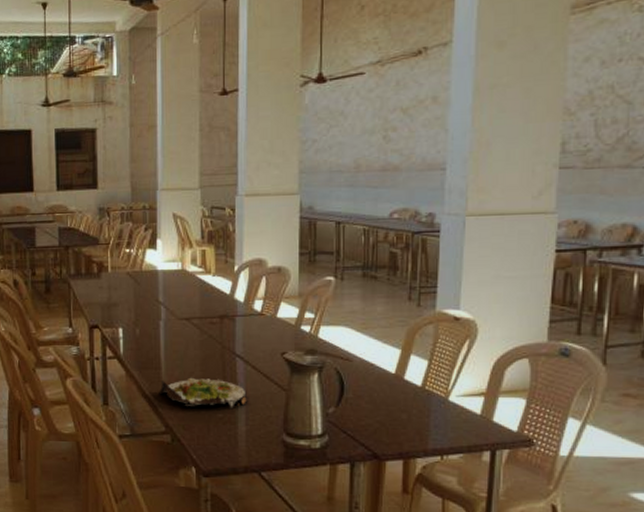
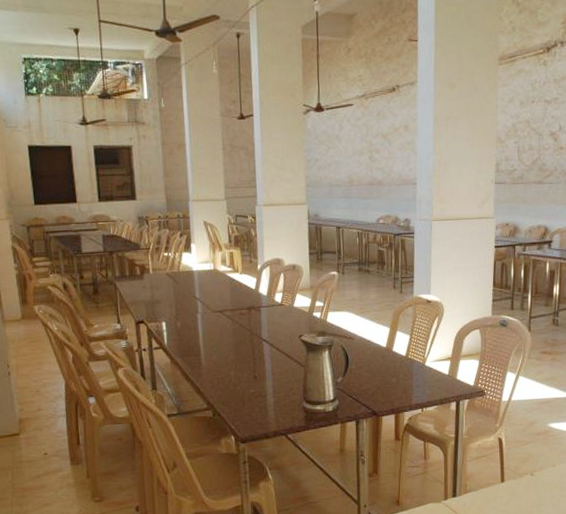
salad plate: present [159,377,248,408] -> none [200,360,274,385]

